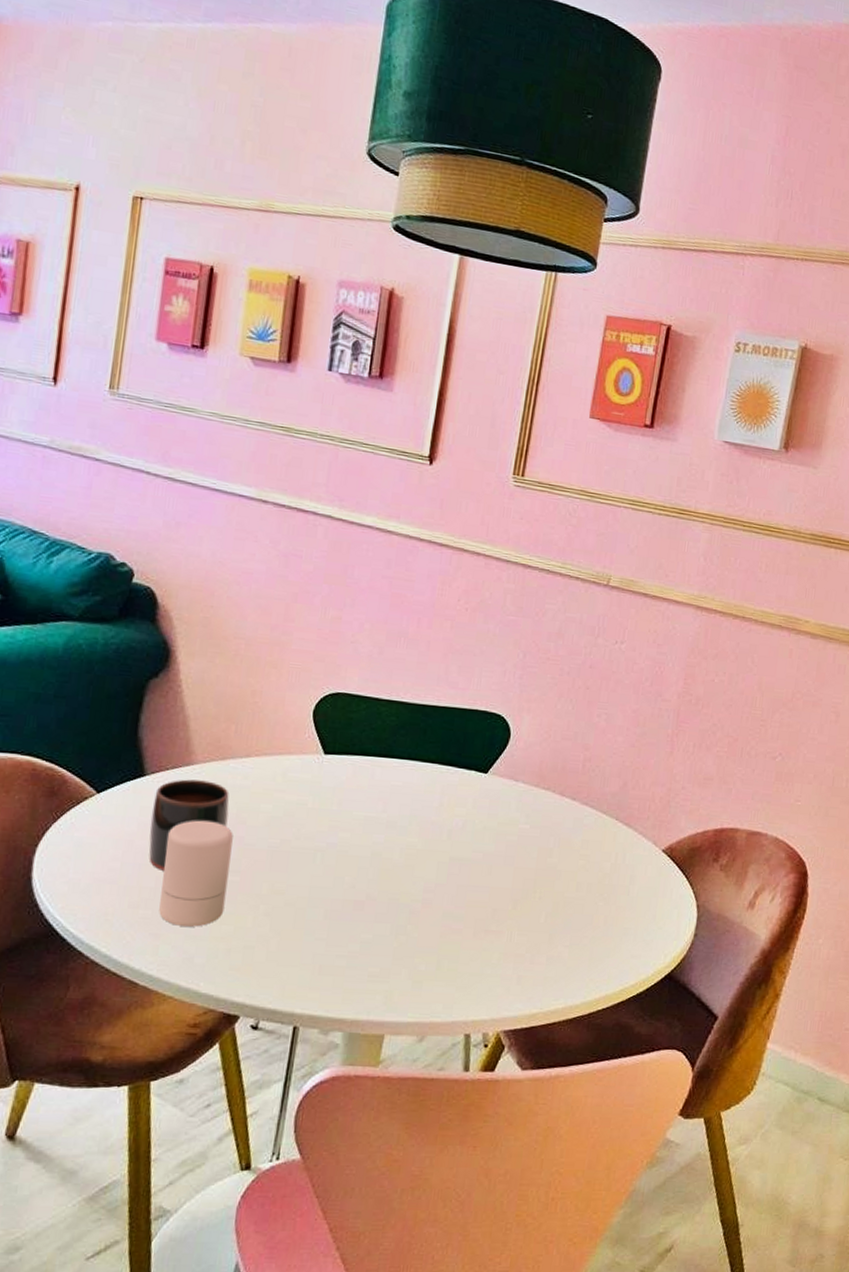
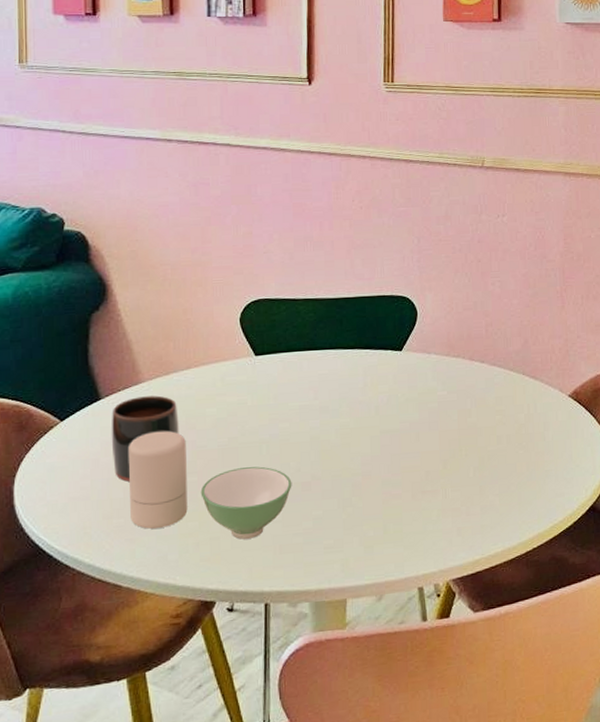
bowl: none [240,874,344,953] -> present [200,466,292,539]

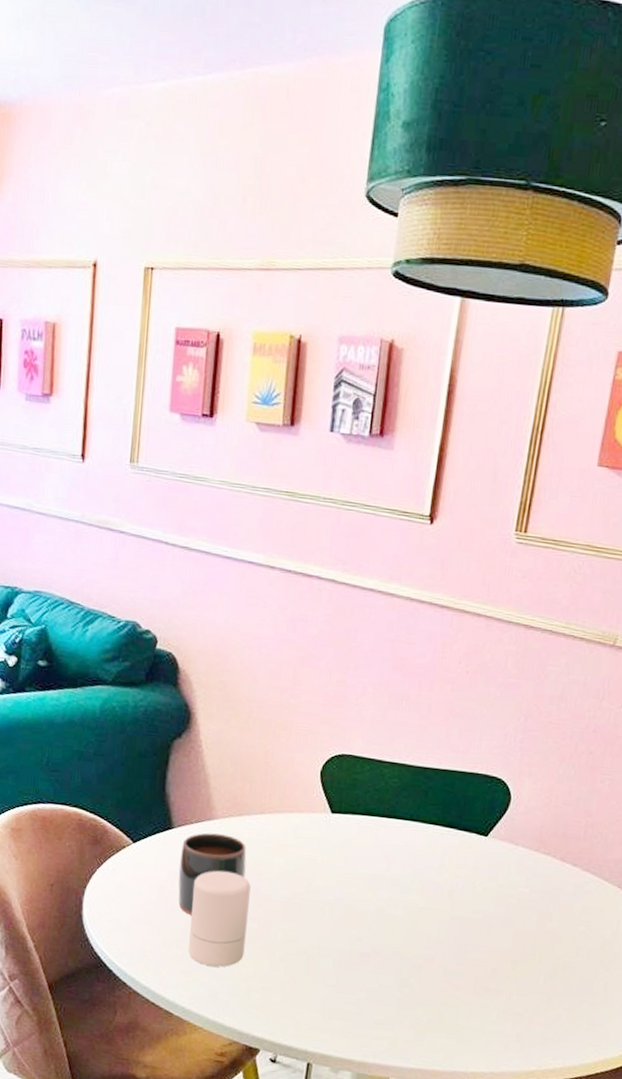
bowl: present [200,466,292,539] -> none [258,924,351,997]

